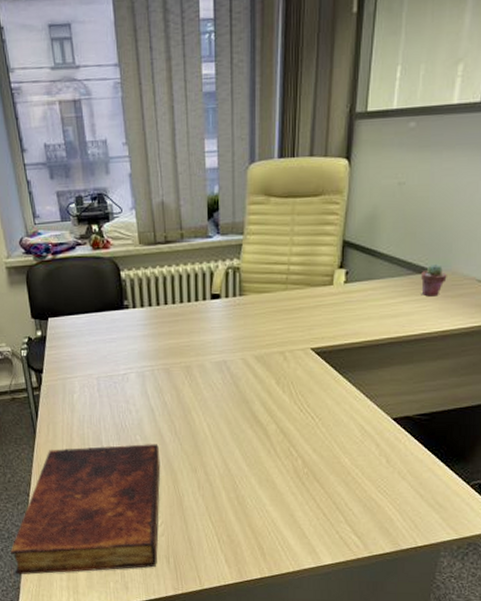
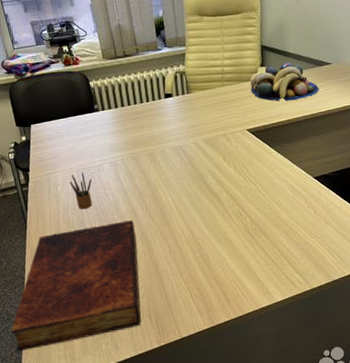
pencil box: none [88,380,114,425] -> present [70,172,92,210]
fruit bowl: none [322,265,415,317] -> present [250,62,319,102]
potted succulent: present [421,265,447,297] -> none [321,59,340,83]

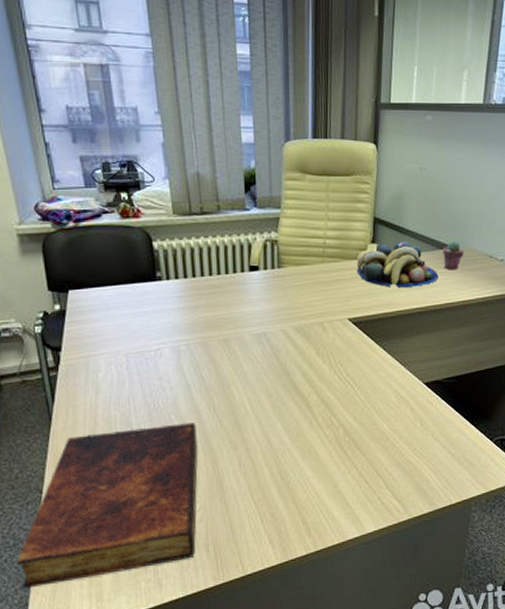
pencil box: present [70,172,92,210] -> none [115,357,145,406]
potted succulent: none [321,59,340,83] -> present [443,242,464,270]

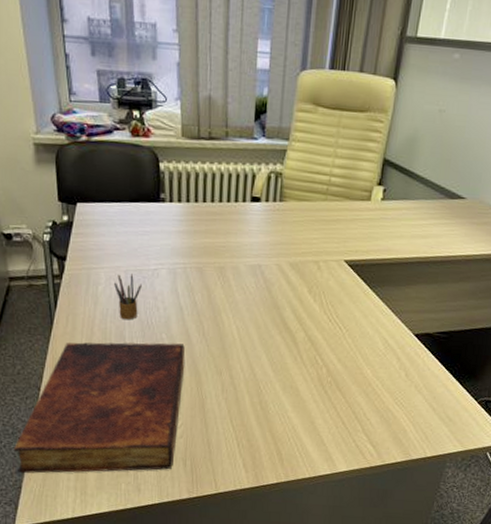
pencil box: none [115,357,145,406] -> present [114,274,142,320]
fruit bowl: present [356,241,439,289] -> none [359,186,444,236]
potted succulent: present [443,242,464,270] -> none [450,192,475,222]

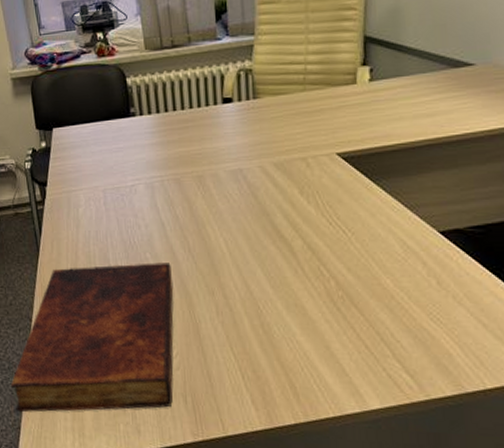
pencil box: present [114,274,142,320] -> none [94,192,121,241]

